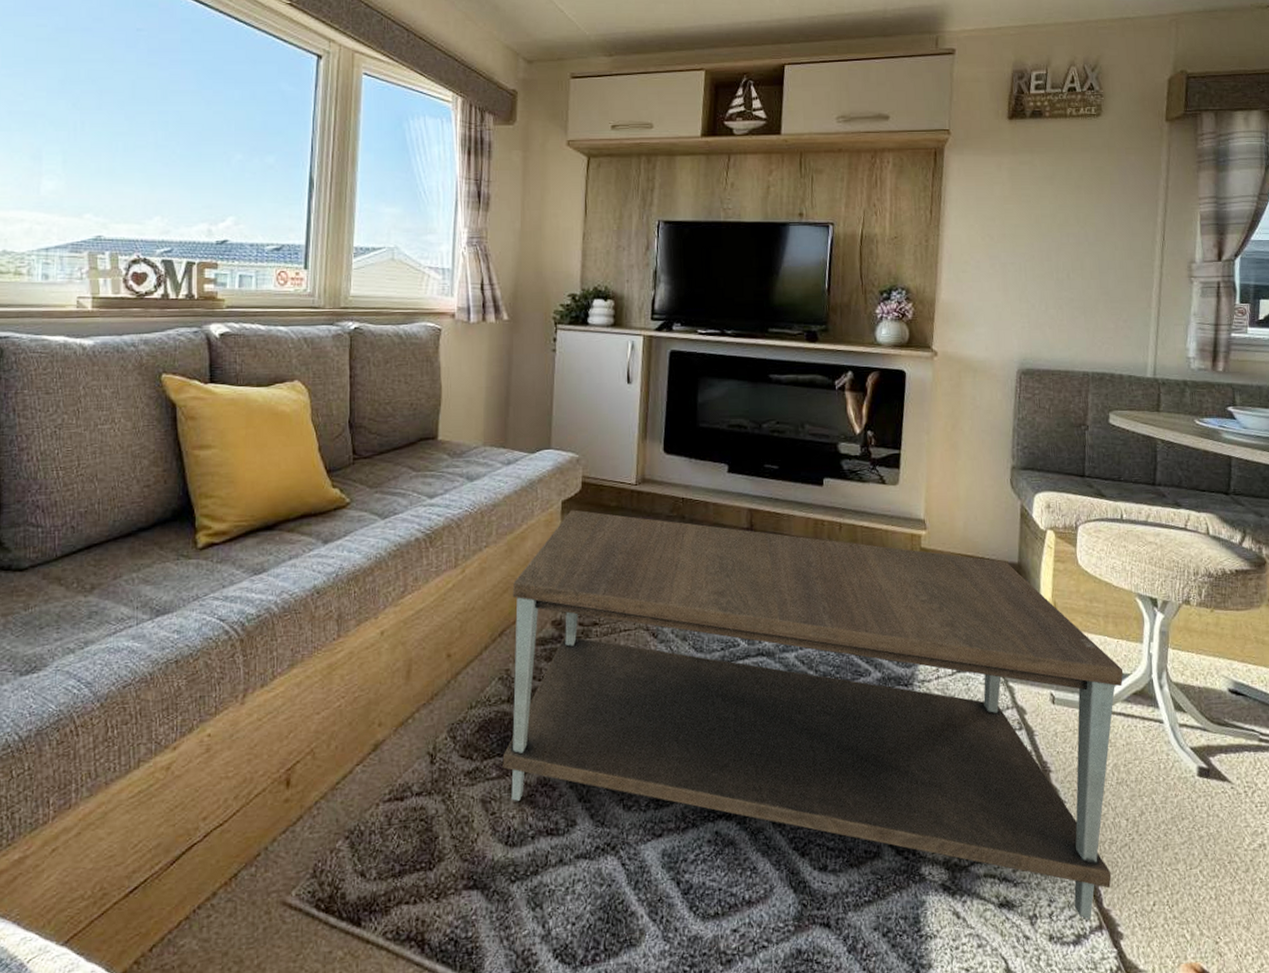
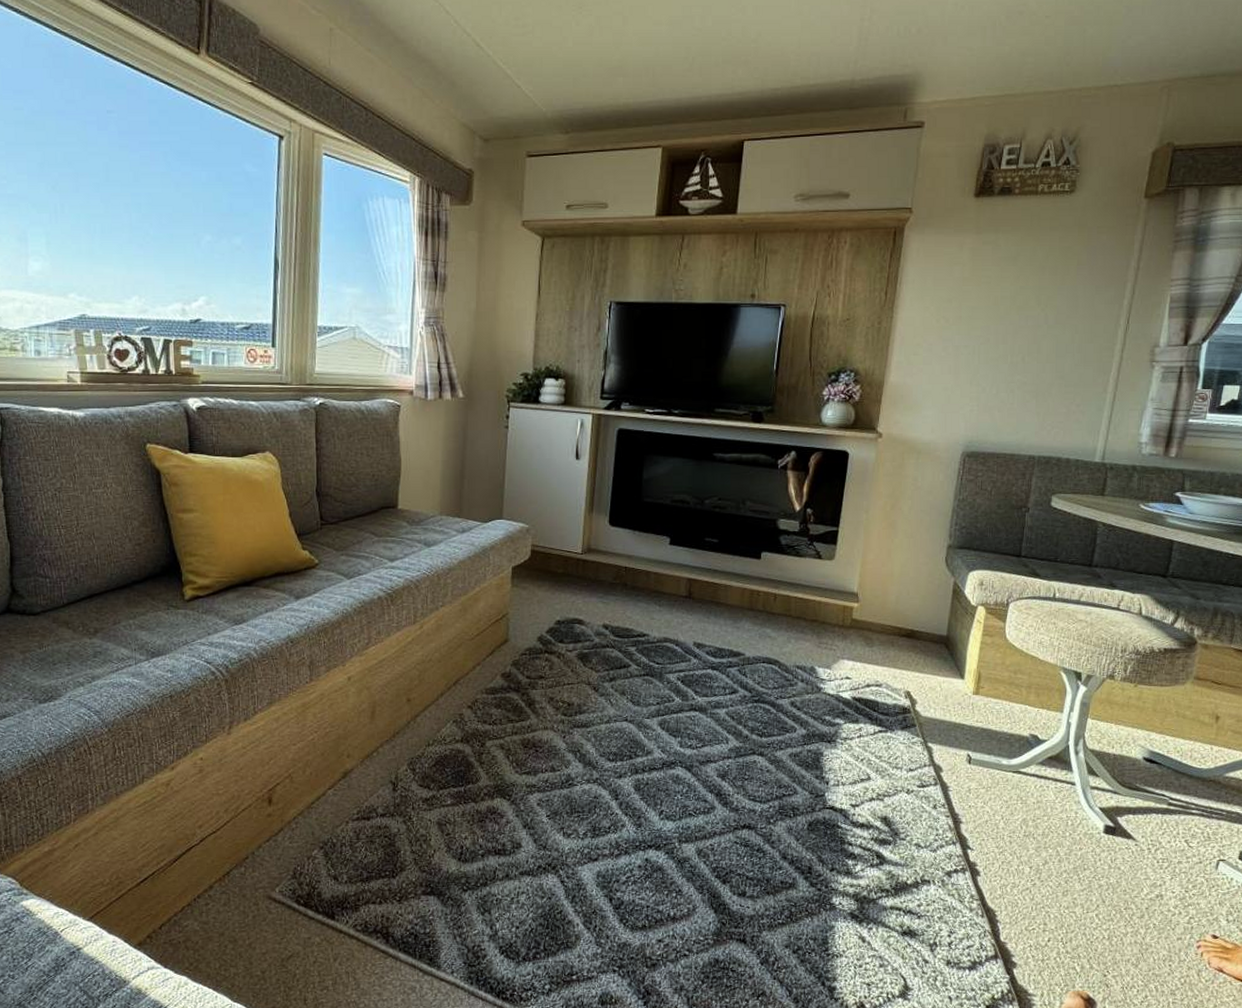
coffee table: present [502,509,1123,919] -> none [456,575,1041,949]

